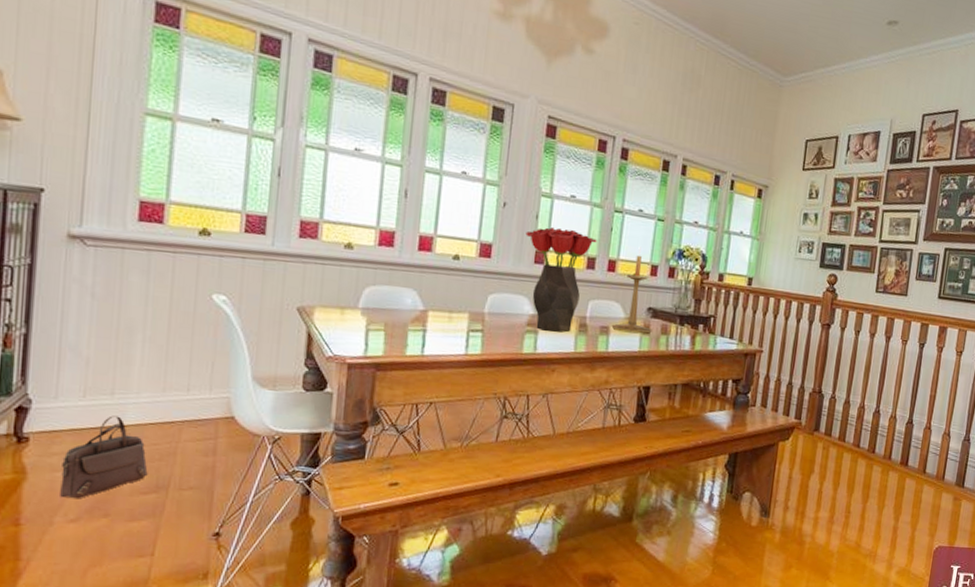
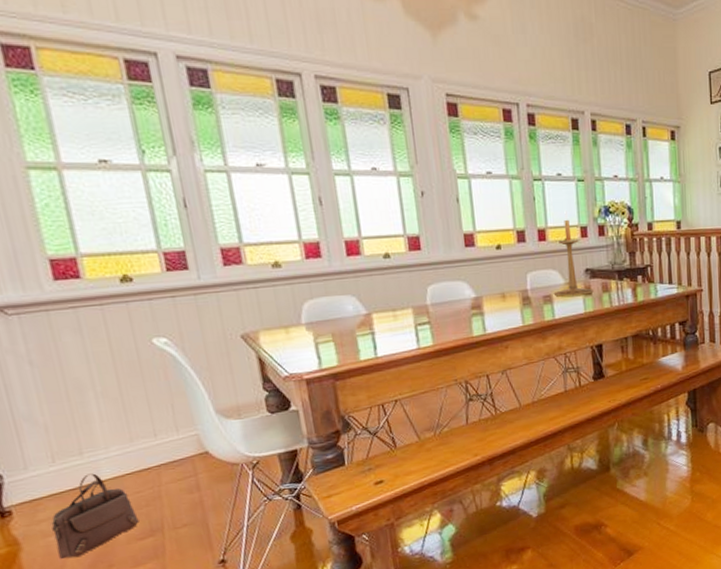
bouquet: present [525,227,597,333] -> none [450,207,522,312]

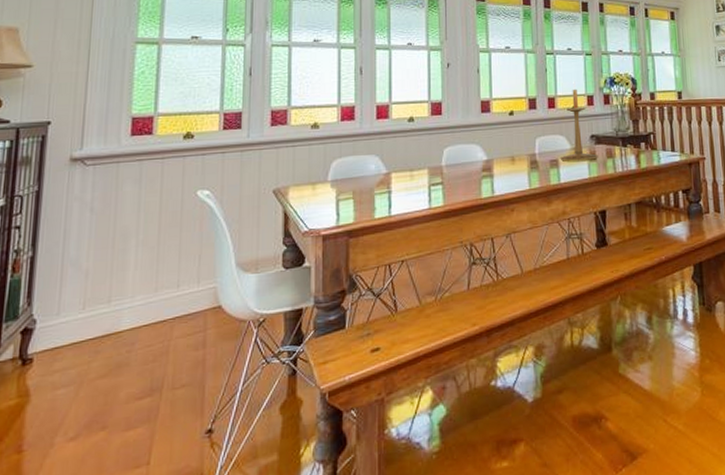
handbag: present [51,473,140,560] -> none [60,323,143,417]

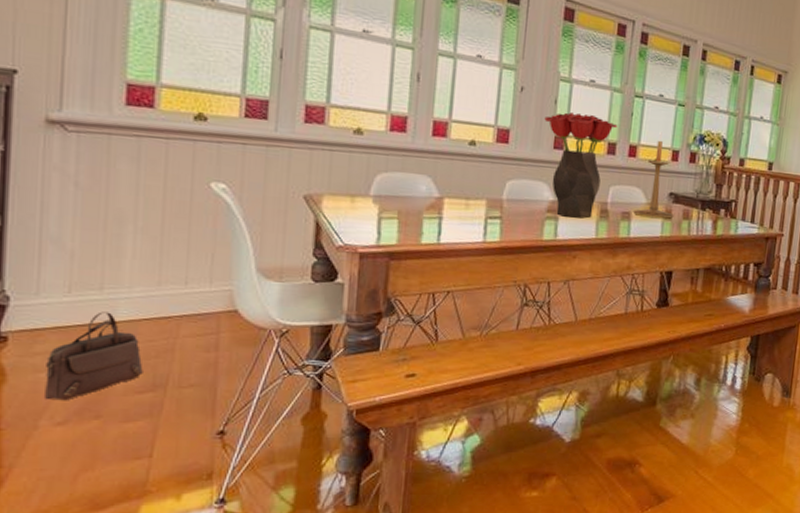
handbag: none [60,323,143,417] -> present [45,311,143,400]
bouquet: none [470,77,535,175] -> present [544,112,618,219]

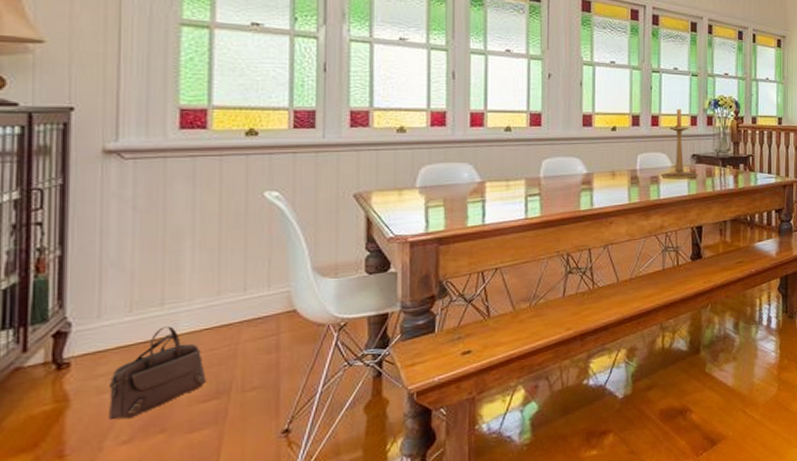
bouquet: present [544,112,618,219] -> none [572,92,639,188]

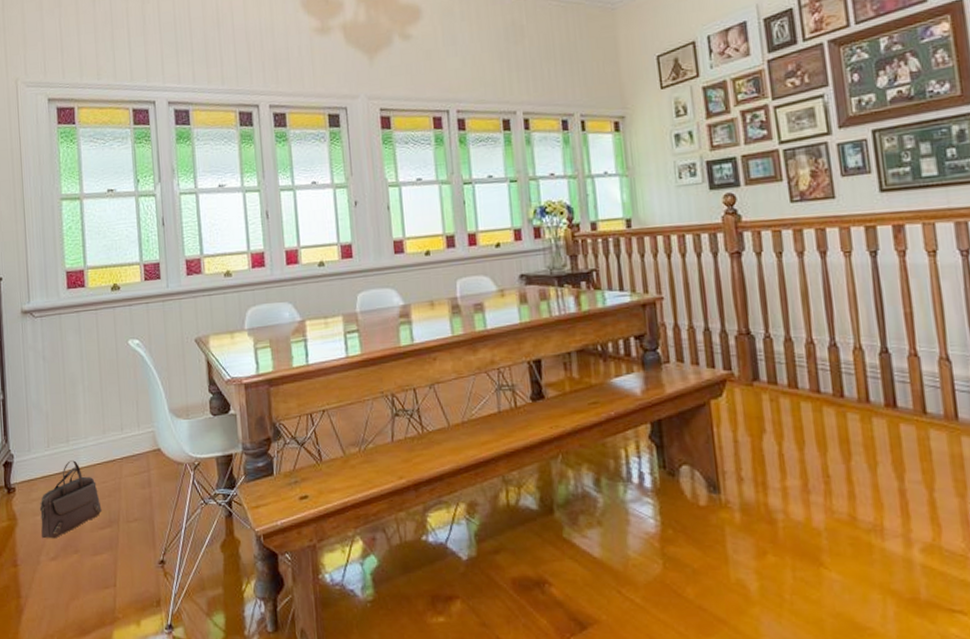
candlestick: present [662,101,698,180] -> none [486,213,530,307]

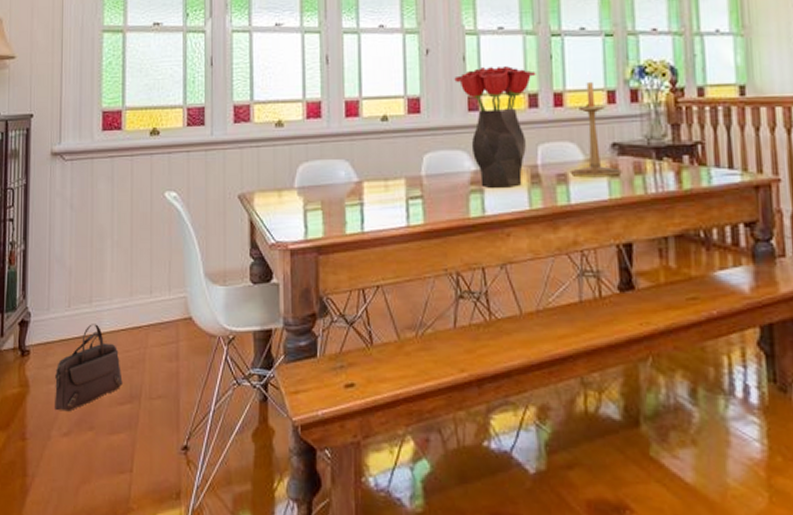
bouquet: none [381,213,452,321] -> present [454,66,536,189]
candlestick: none [486,213,530,307] -> present [571,71,622,178]

